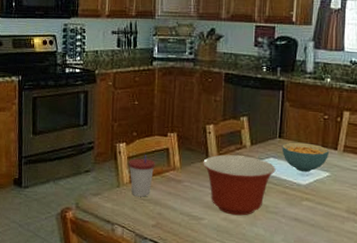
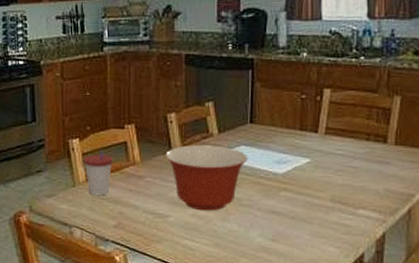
cereal bowl: present [281,142,329,172] -> none [254,127,308,159]

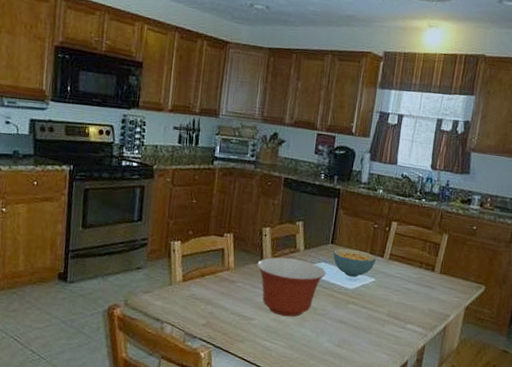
cup: present [83,150,113,196] -> none [181,254,210,296]
cereal bowl: none [254,127,308,159] -> present [333,248,376,277]

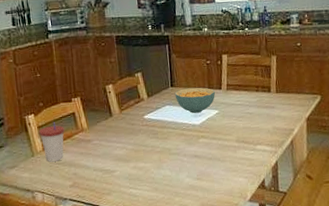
cup: none [181,254,210,296] -> present [38,122,65,162]
mixing bowl: present [257,257,326,317] -> none [107,107,173,163]

